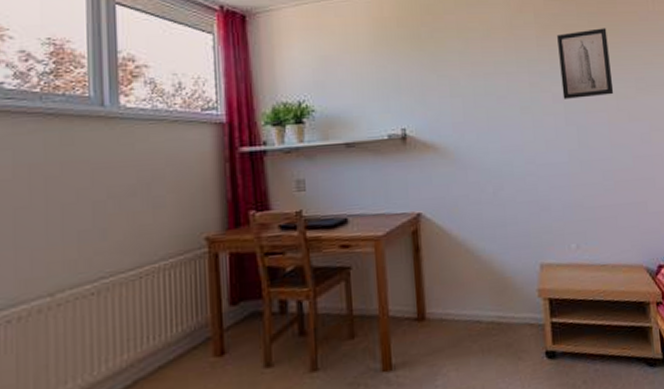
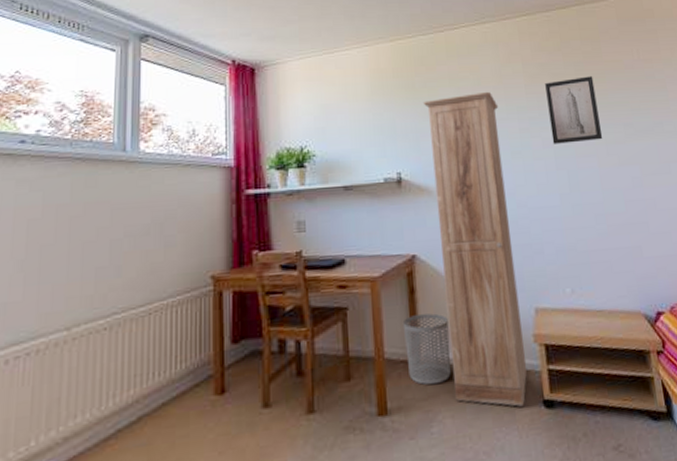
waste bin: none [407,271,456,341] -> present [402,313,451,386]
cabinet: none [429,43,531,359] -> present [423,91,527,407]

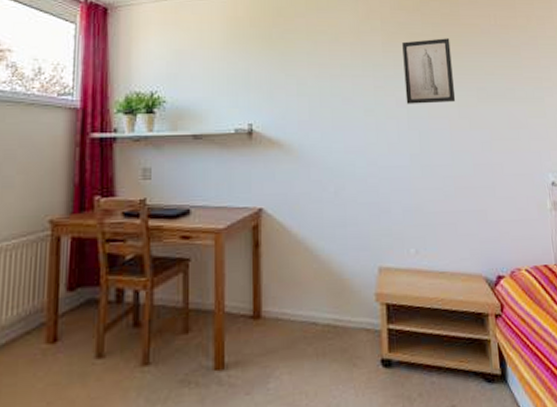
waste bin: present [402,313,451,386] -> none [245,268,292,341]
cabinet: present [423,91,527,407] -> none [279,47,367,365]

